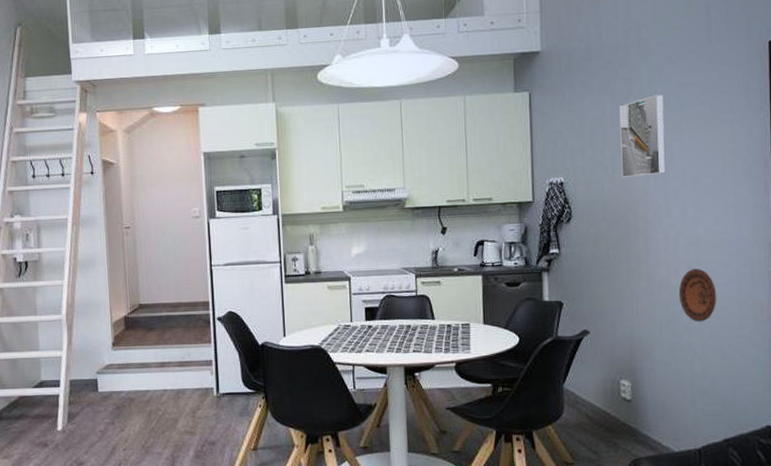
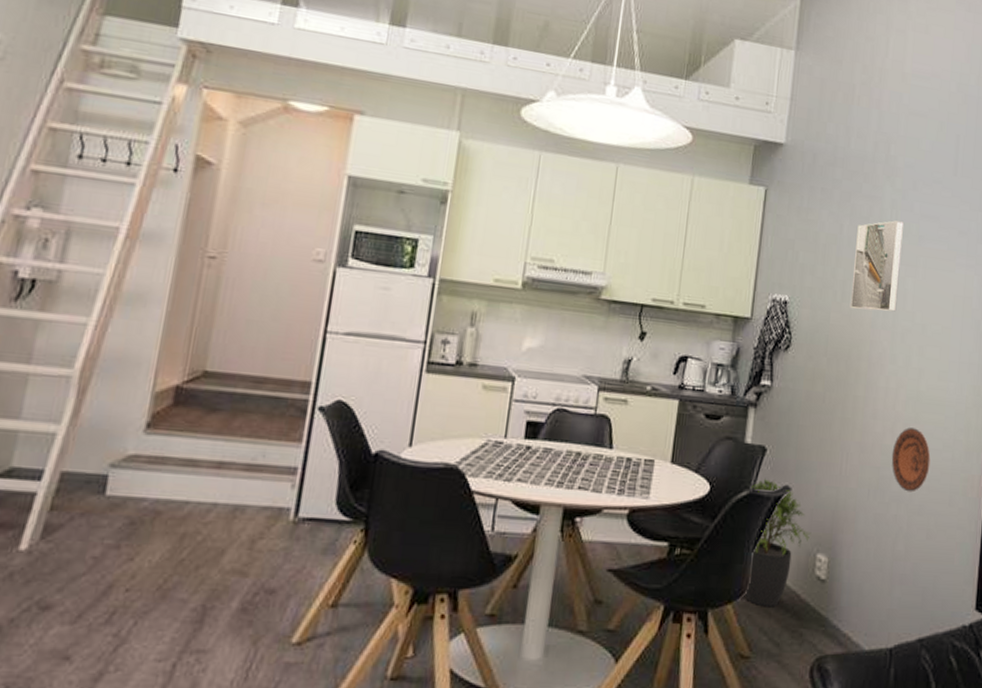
potted plant: none [554,326,613,425] -> present [744,478,811,608]

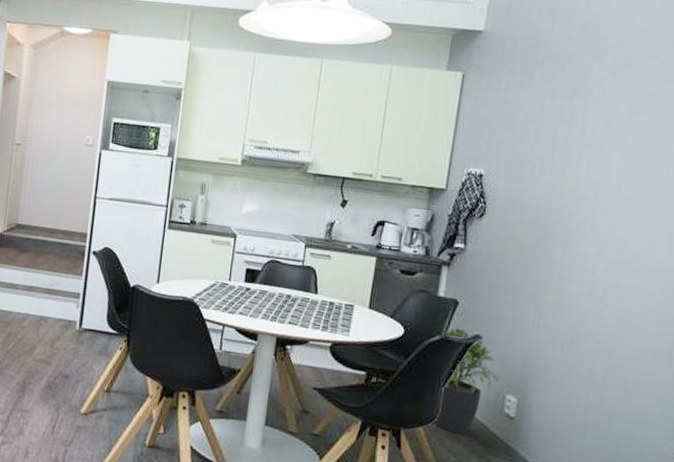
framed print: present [849,220,904,312] -> none [548,97,612,184]
decorative plate: present [891,427,931,492] -> none [588,291,633,350]

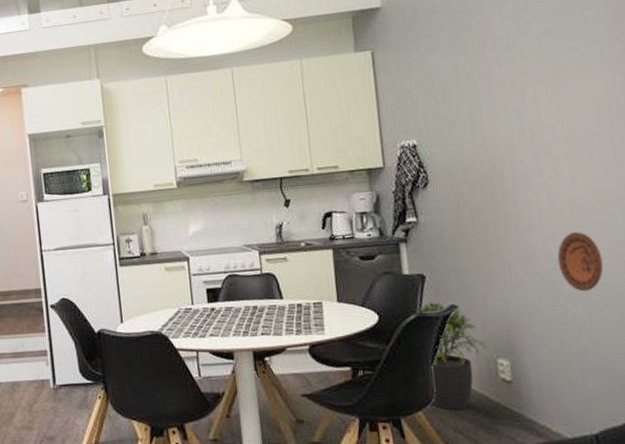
decorative plate: none [588,291,633,350] -> present [557,232,604,292]

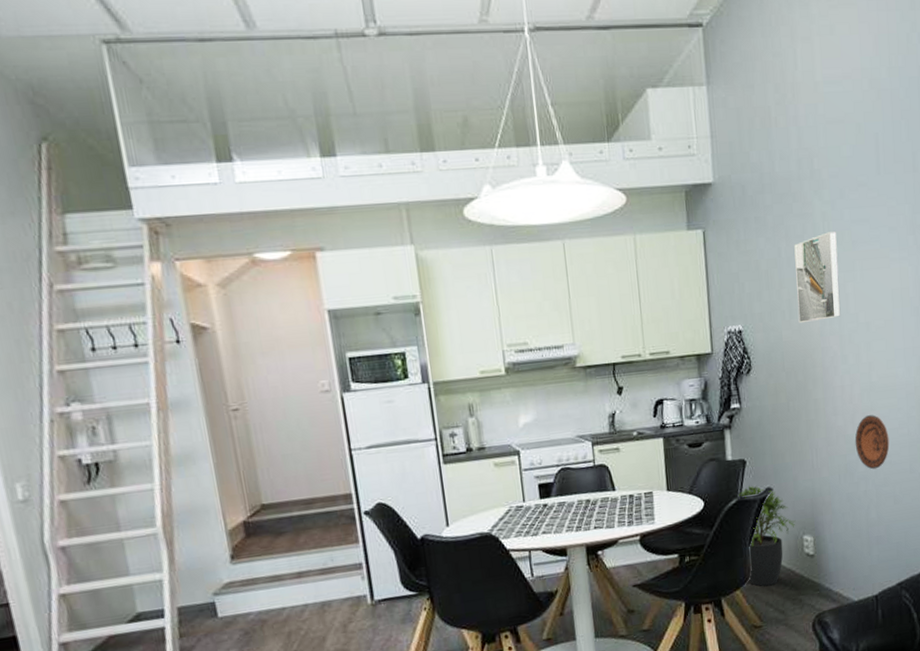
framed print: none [473,44,533,137] -> present [794,231,841,324]

